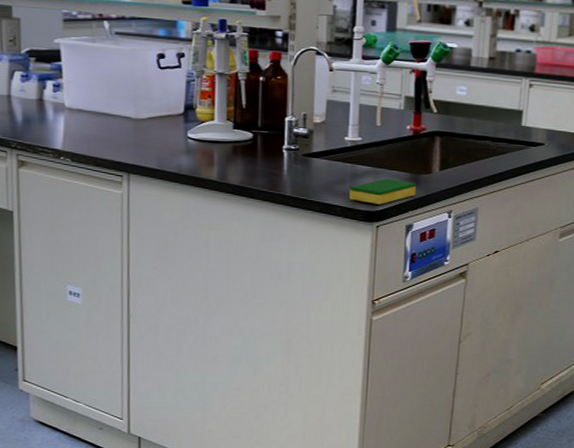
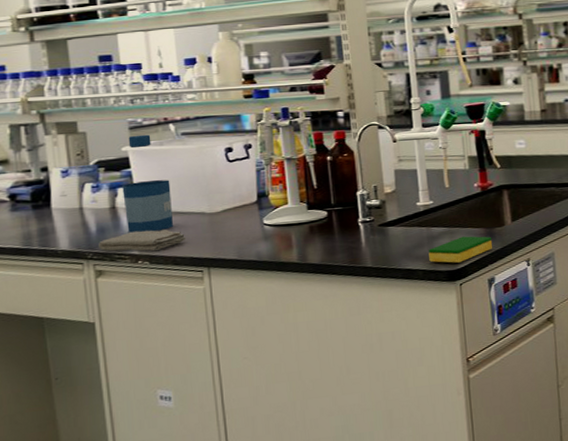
washcloth: none [22,126,110,149] -> present [97,229,186,251]
bottle: none [51,28,99,130] -> present [122,134,173,233]

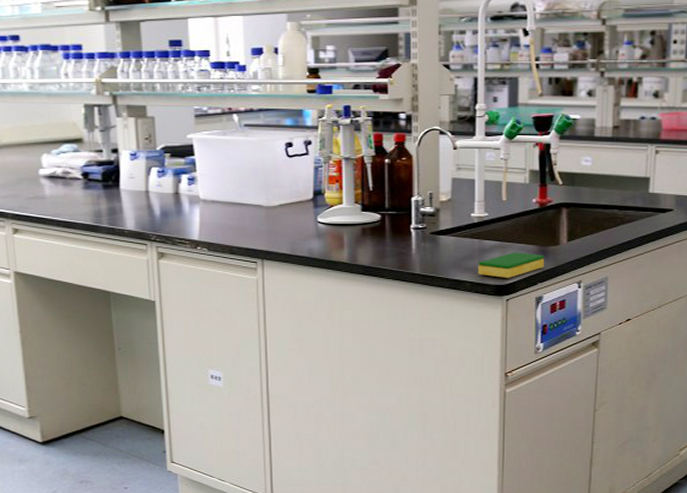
washcloth: present [97,229,186,251] -> none [161,218,243,238]
bottle: present [122,134,173,233] -> none [186,123,231,220]

